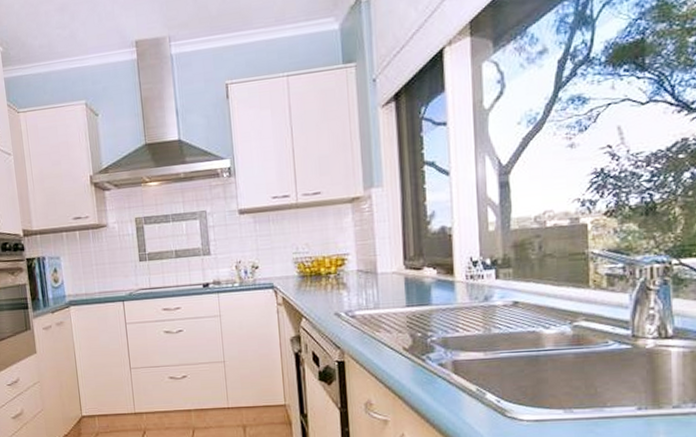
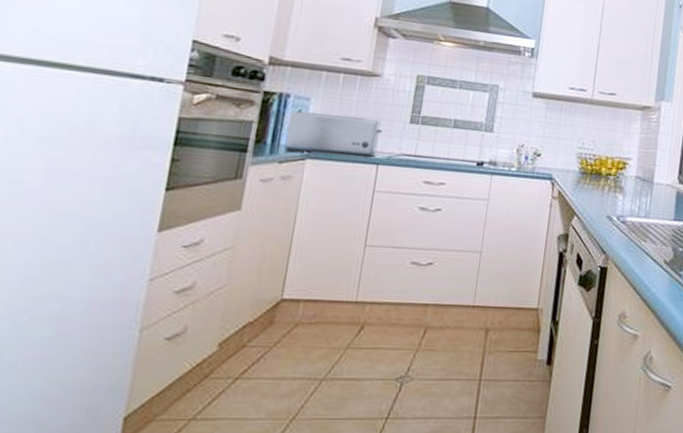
toaster: none [50,264,120,303] -> present [285,111,383,158]

